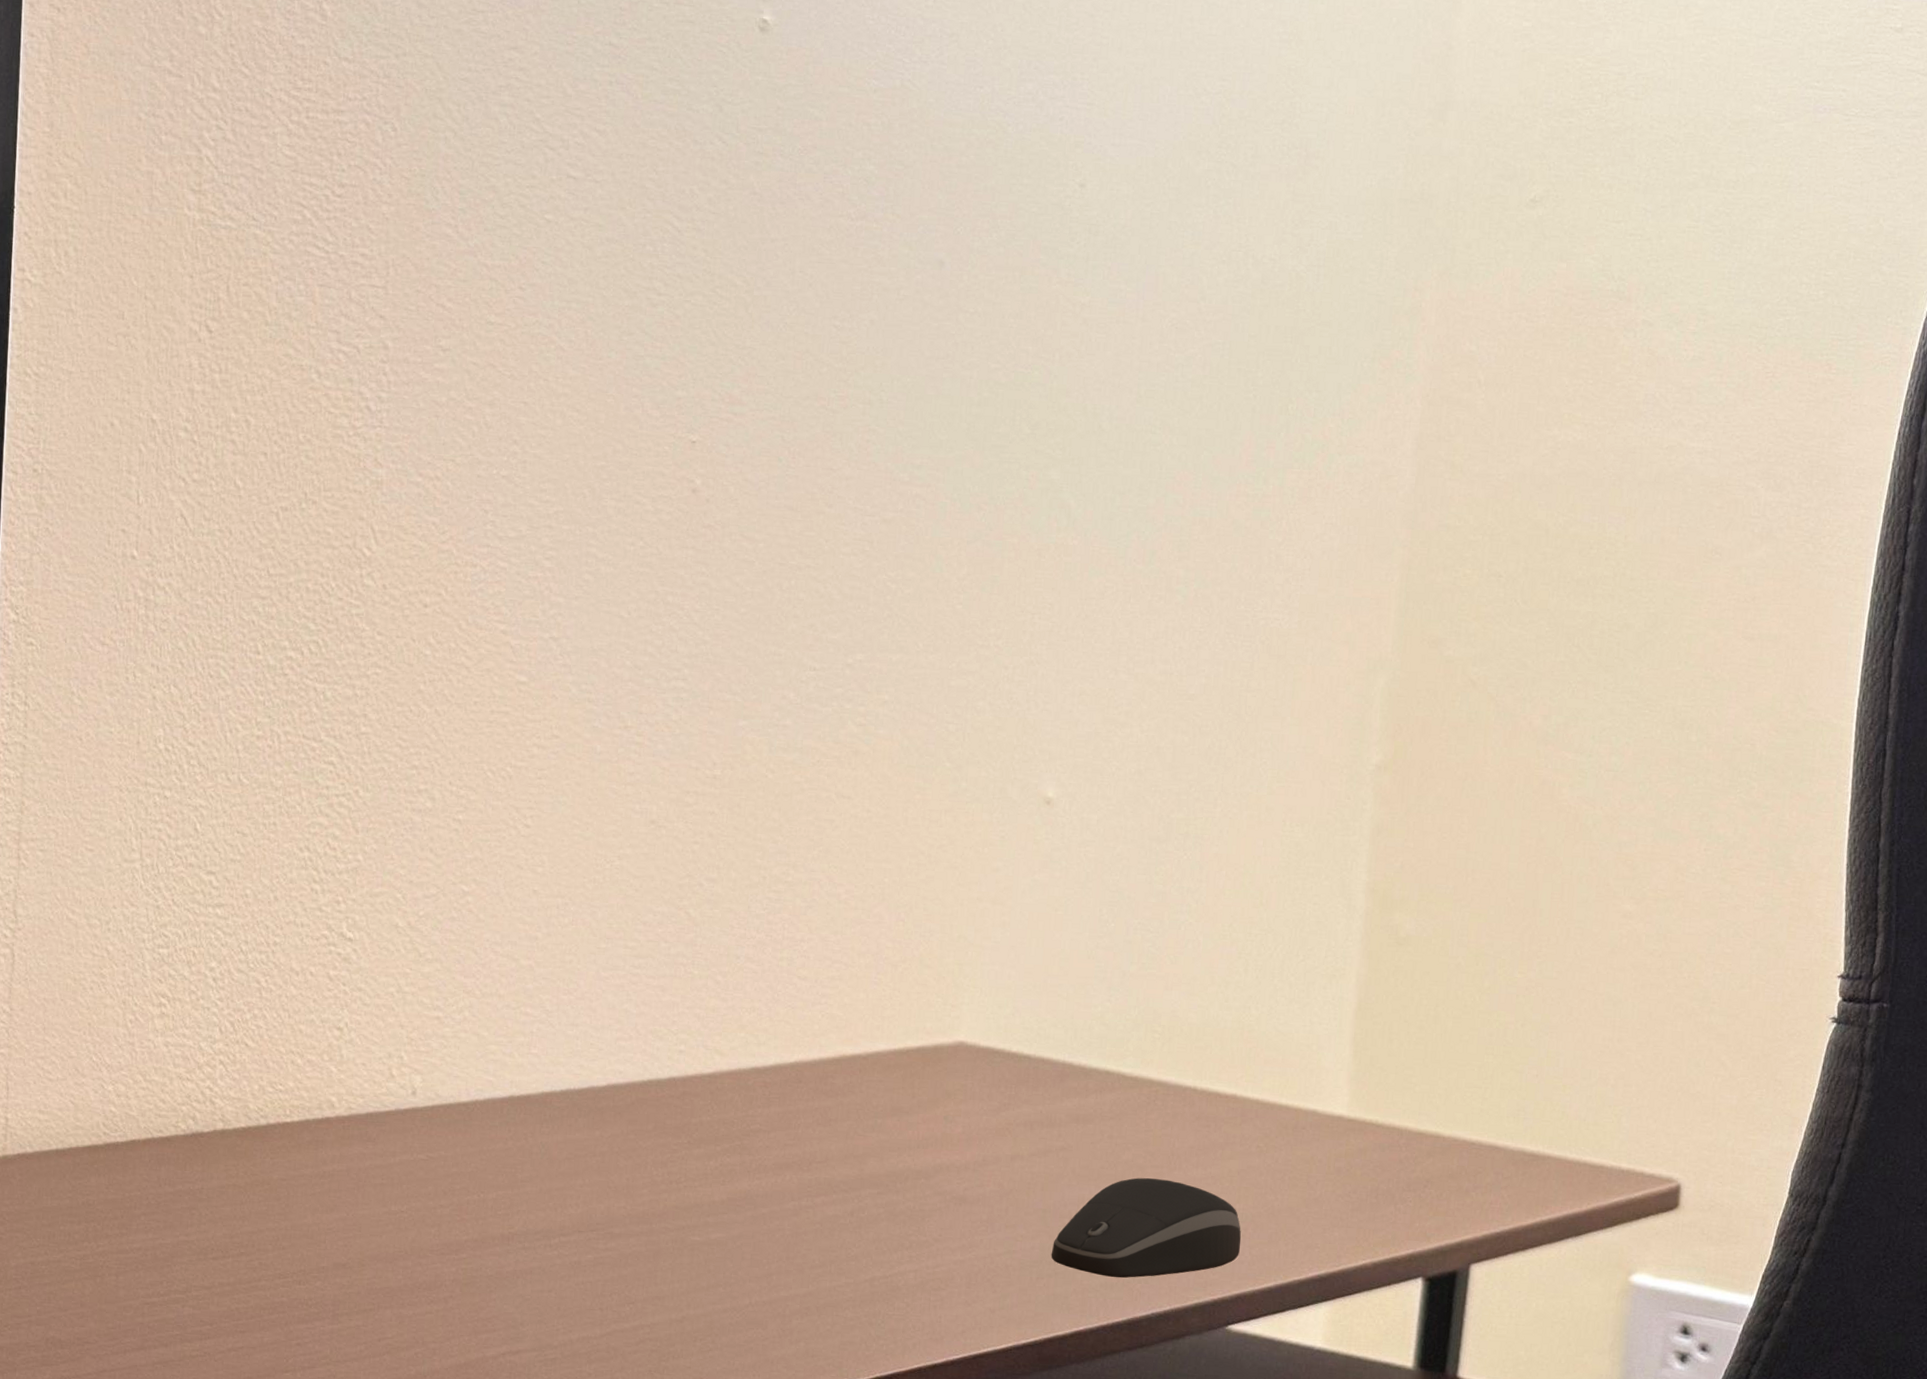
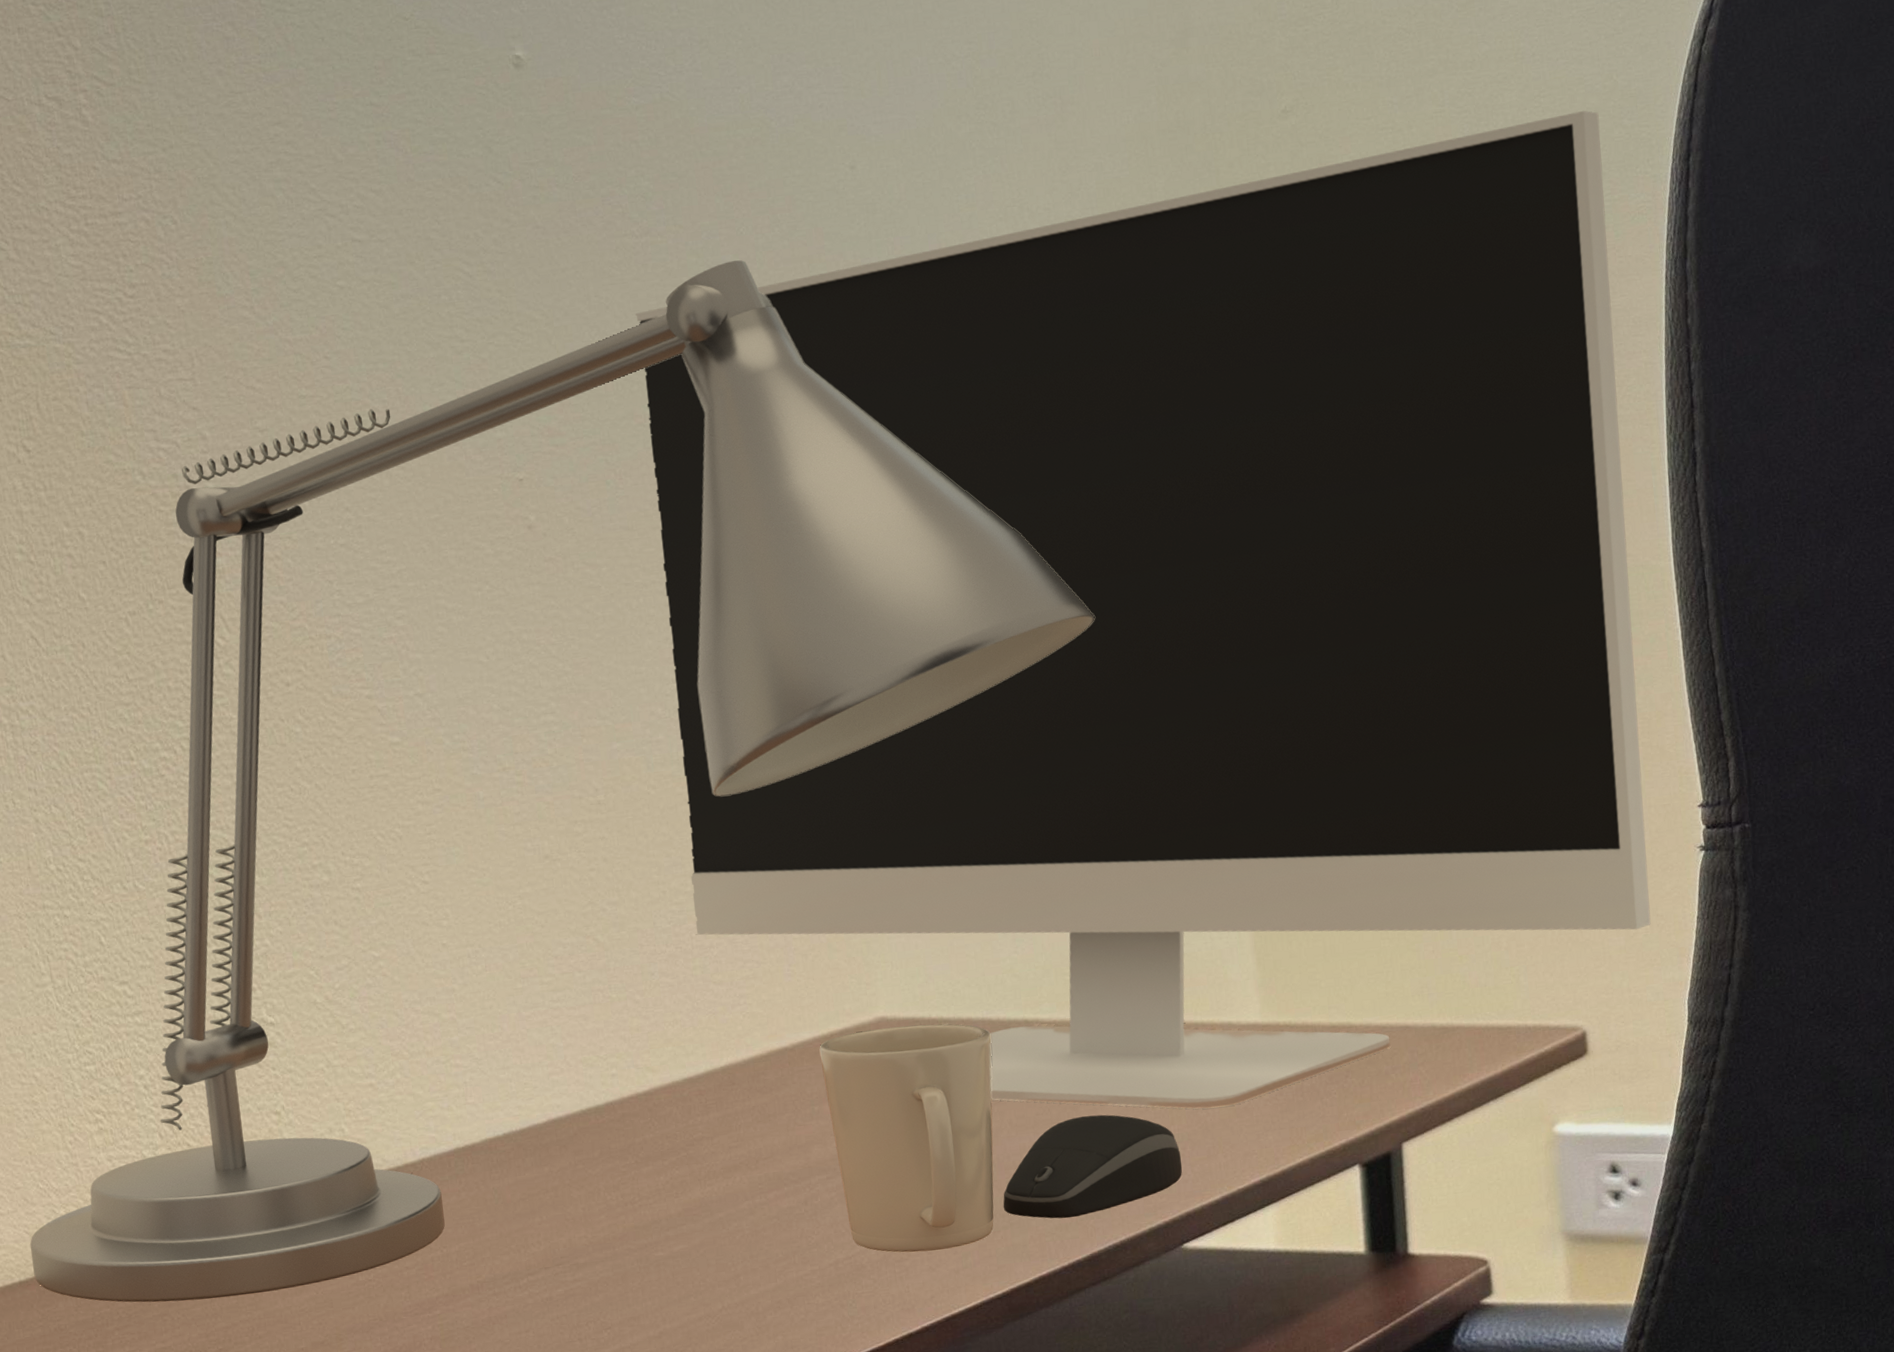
desk lamp: none [72,259,1249,1205] -> present [29,260,1095,1303]
computer monitor: none [780,249,1858,1195] -> present [587,110,1651,1109]
mug: none [892,1052,1069,1287] -> present [819,1024,994,1253]

